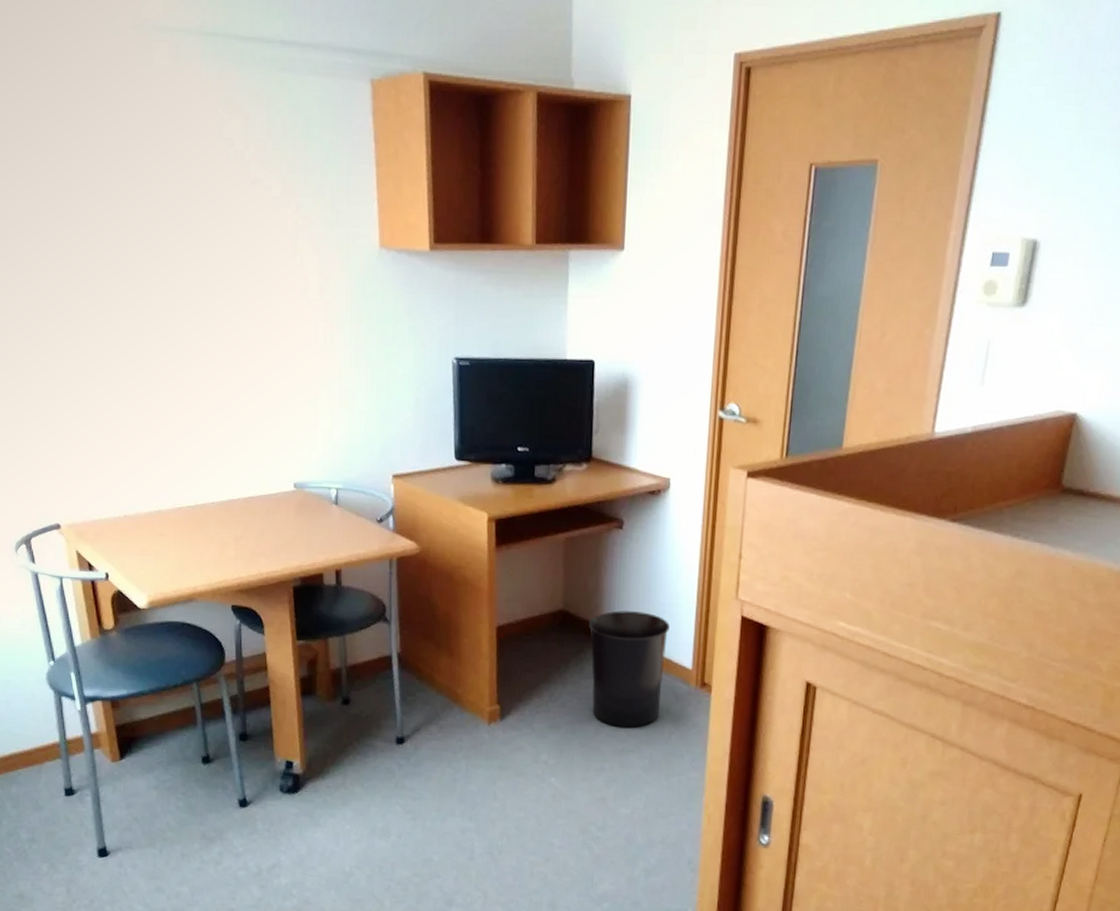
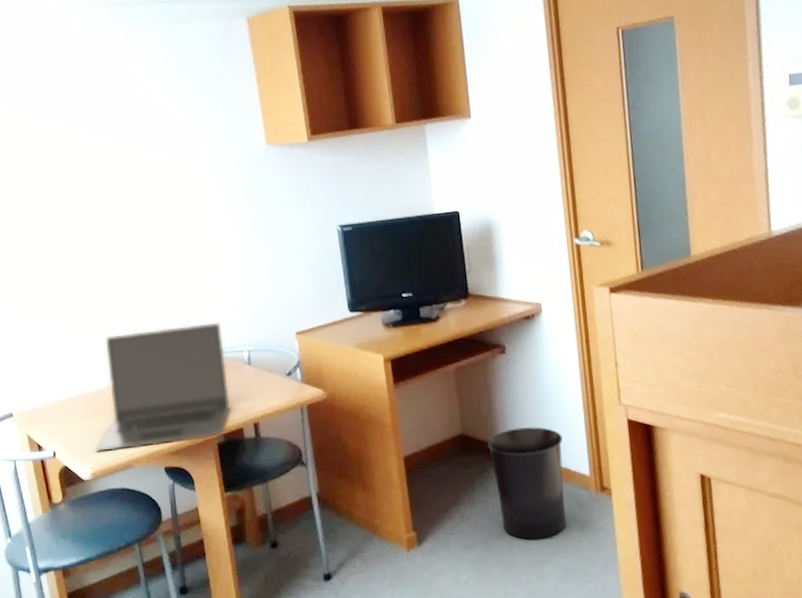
laptop: none [153,449,313,581] -> present [94,321,232,452]

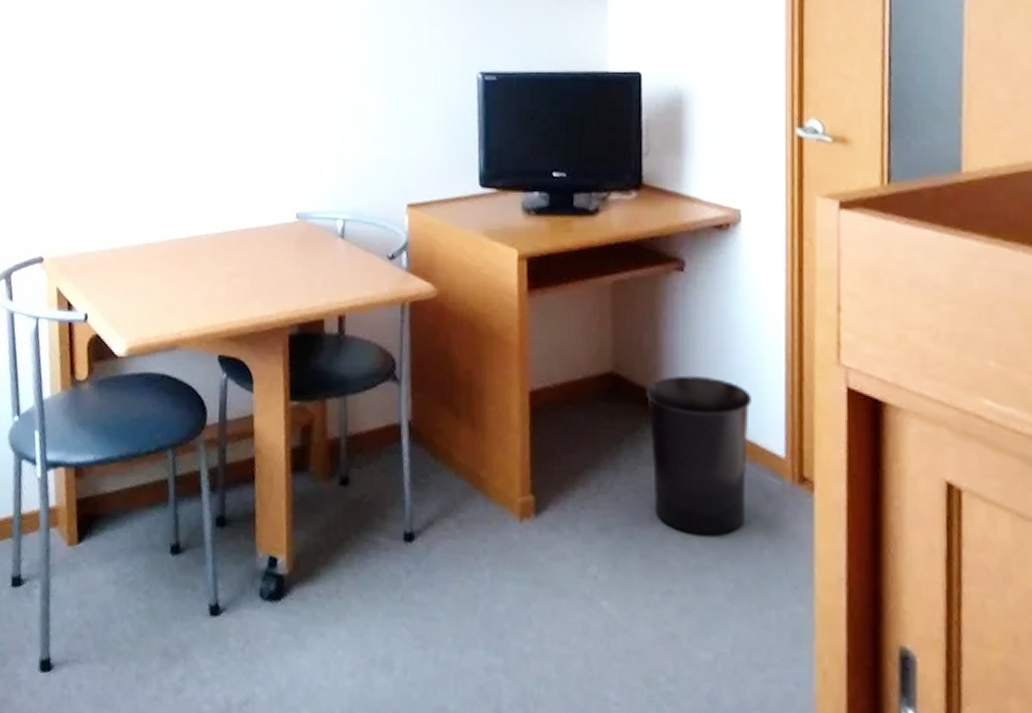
laptop: present [94,321,232,452] -> none [135,174,315,326]

